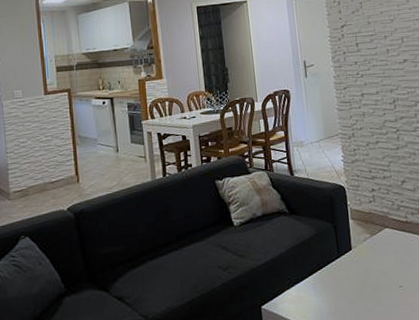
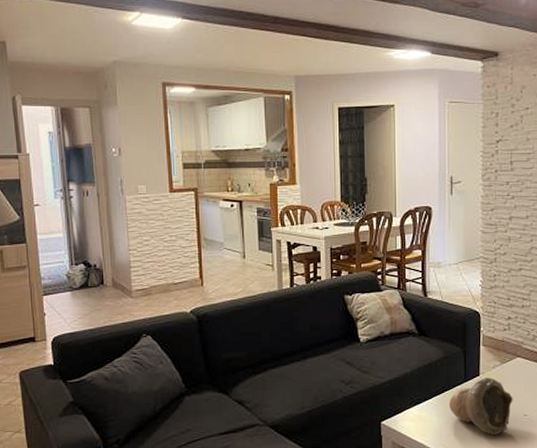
decorative bowl: none [325,251,387,311] -> present [449,377,513,436]

